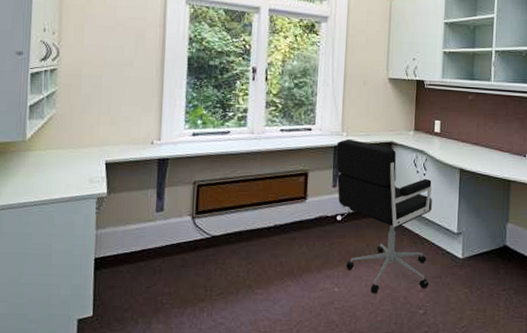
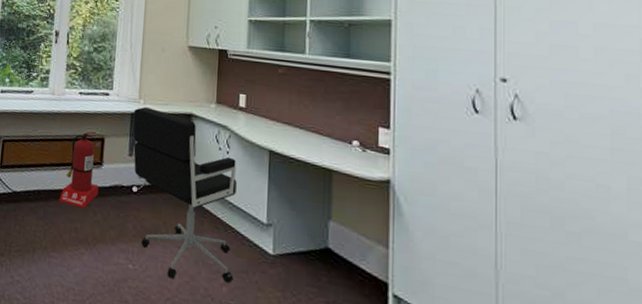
fire extinguisher: none [263,167,303,243] -> present [59,131,99,208]

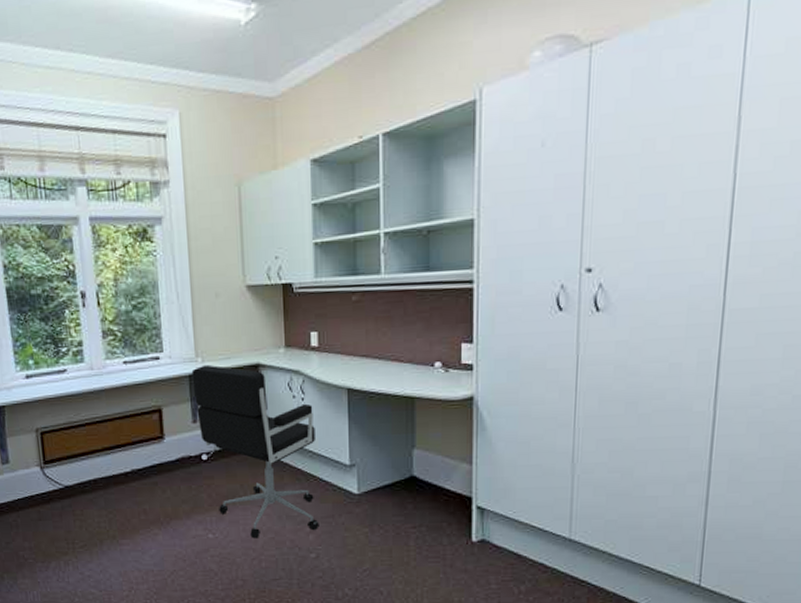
fire extinguisher: present [59,131,99,208] -> none [120,403,164,488]

